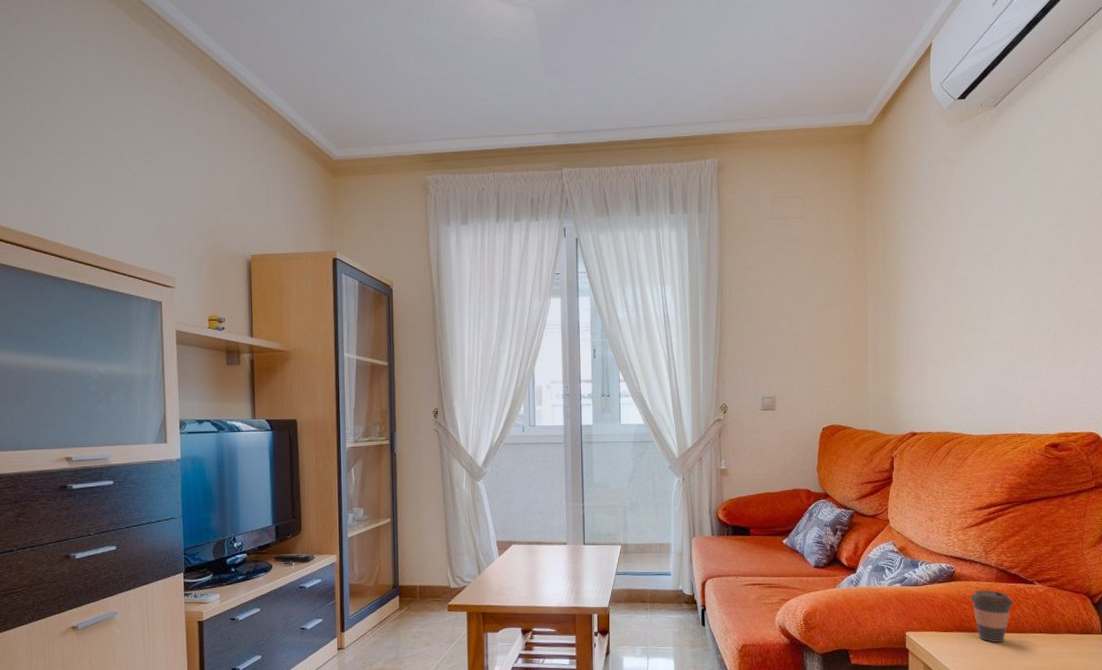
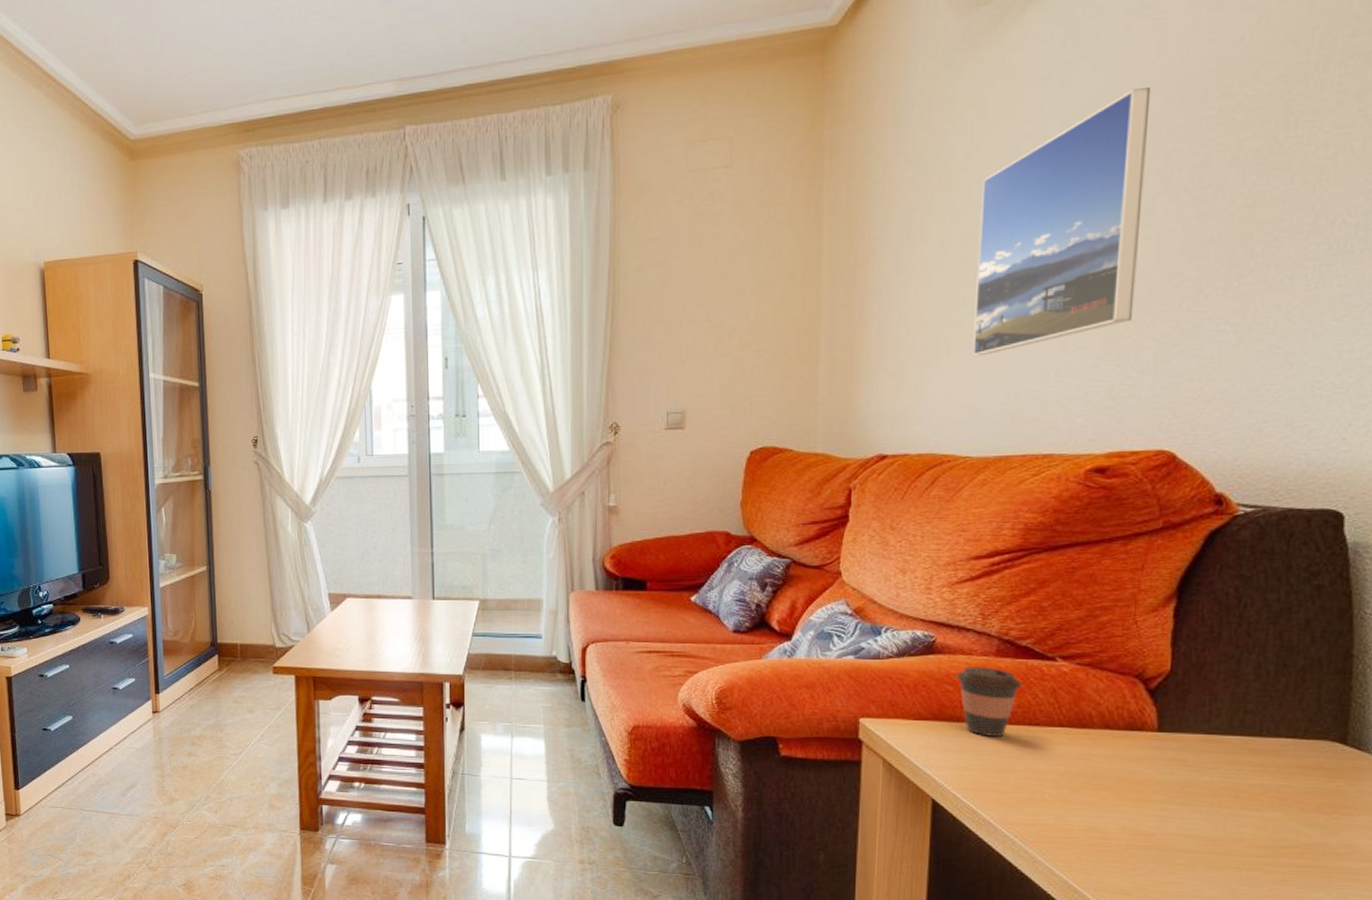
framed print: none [969,186,1069,363] -> present [972,87,1152,356]

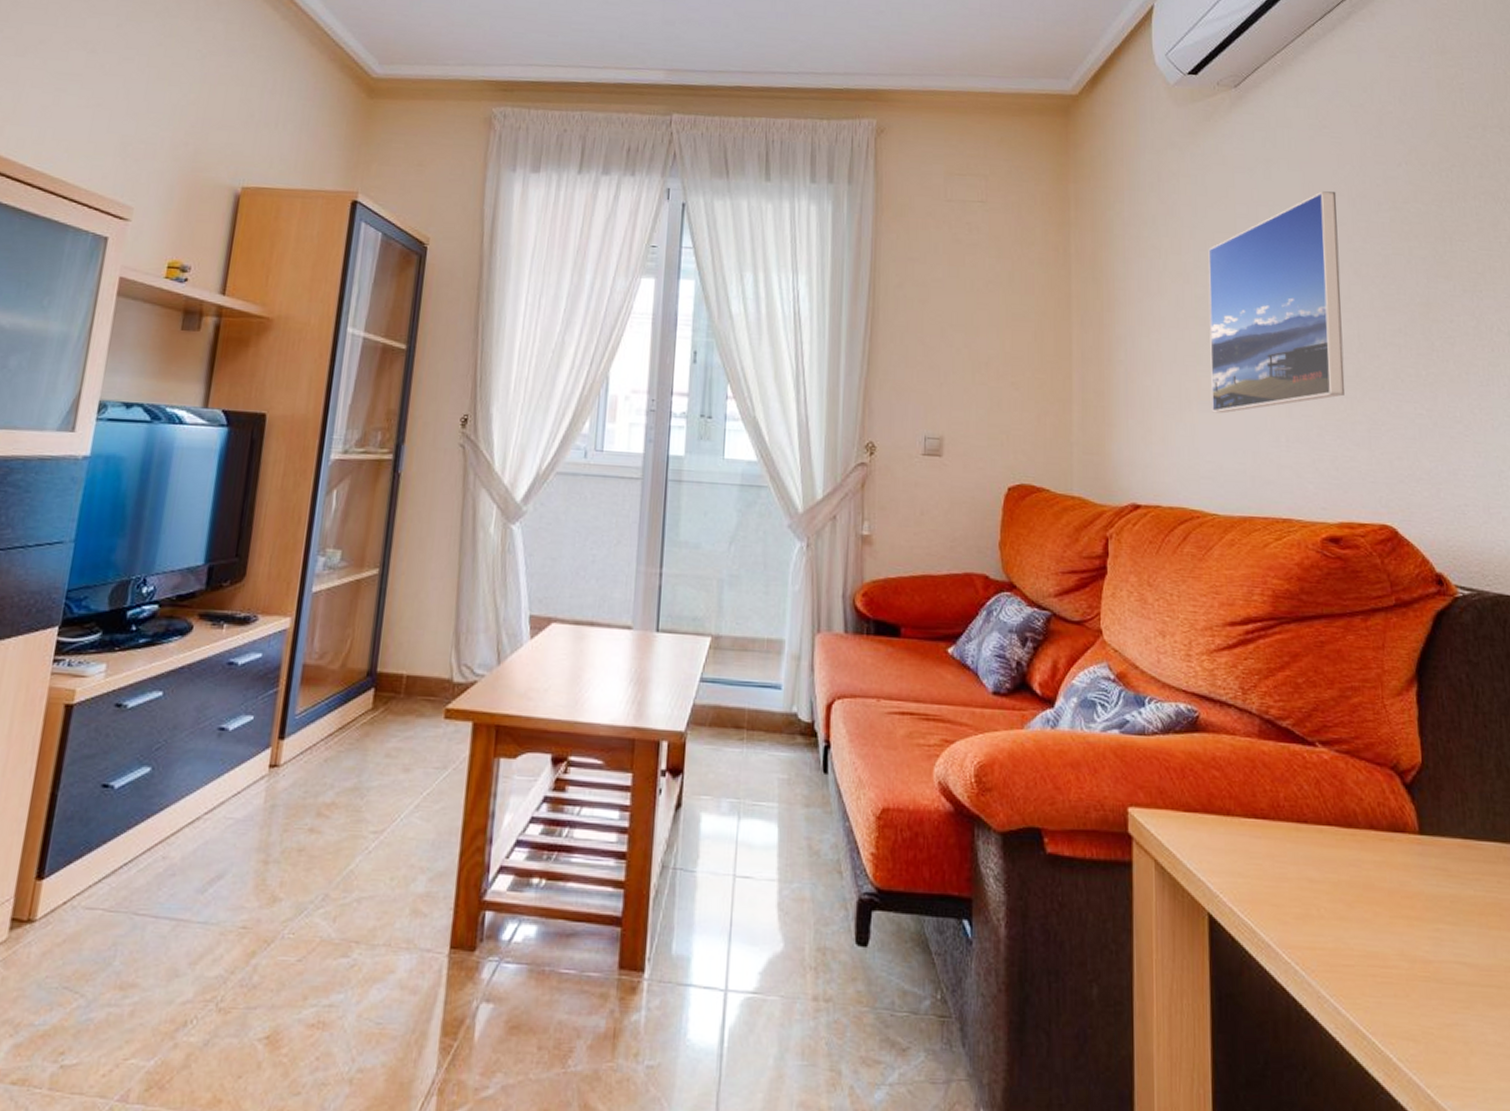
coffee cup: present [955,667,1022,737] -> none [1221,749,1286,835]

